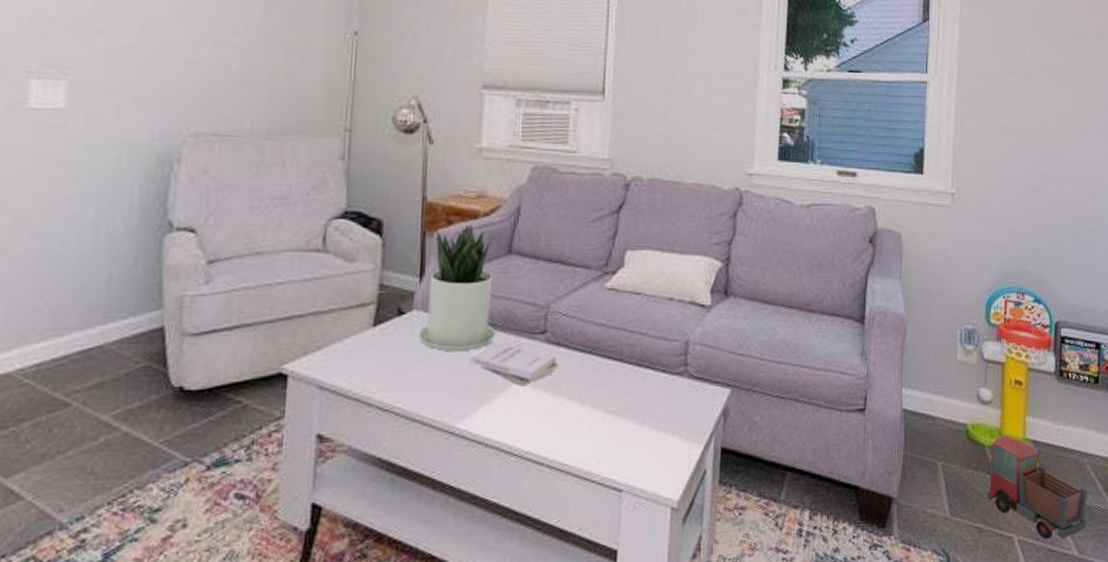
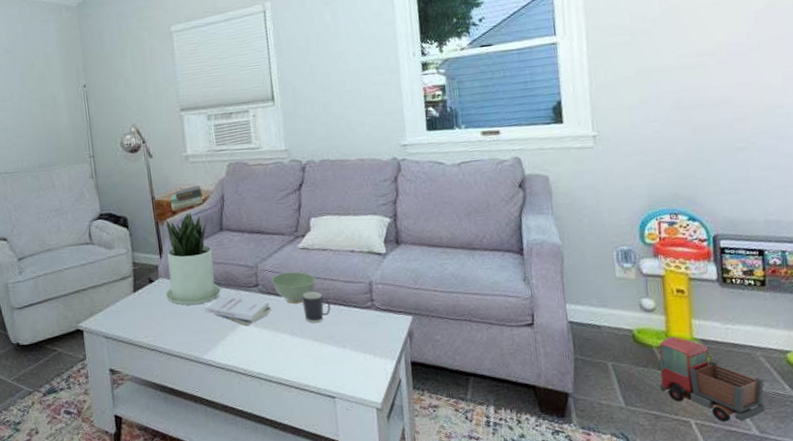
books: none [446,190,494,220] -> present [170,185,203,212]
bowl: none [563,318,621,362] -> present [271,271,316,305]
mug: none [599,345,634,389] -> present [302,290,331,323]

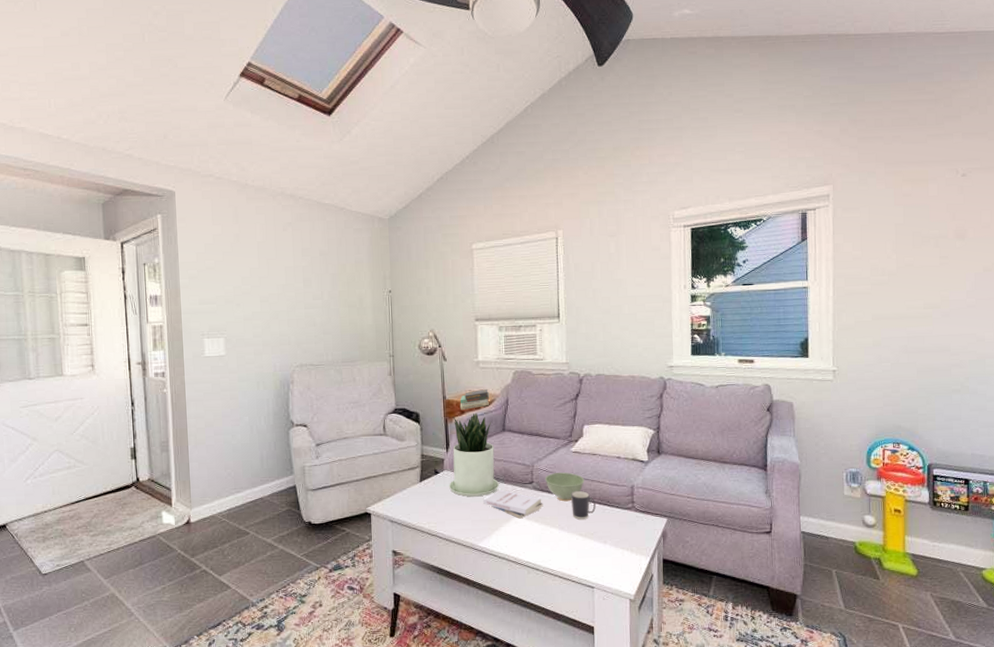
toy truck: present [658,336,766,422] -> none [875,550,962,628]

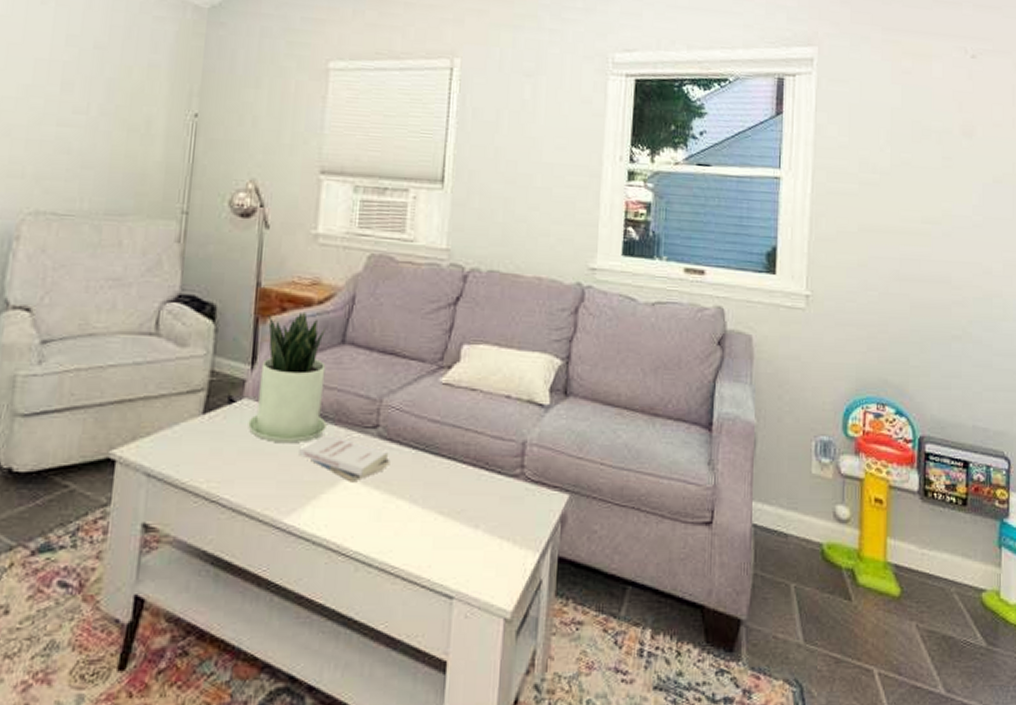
books: present [459,389,490,411] -> none [280,277,329,307]
bowl: present [544,472,585,502] -> none [396,414,456,460]
mug: present [571,490,596,520] -> none [432,443,468,489]

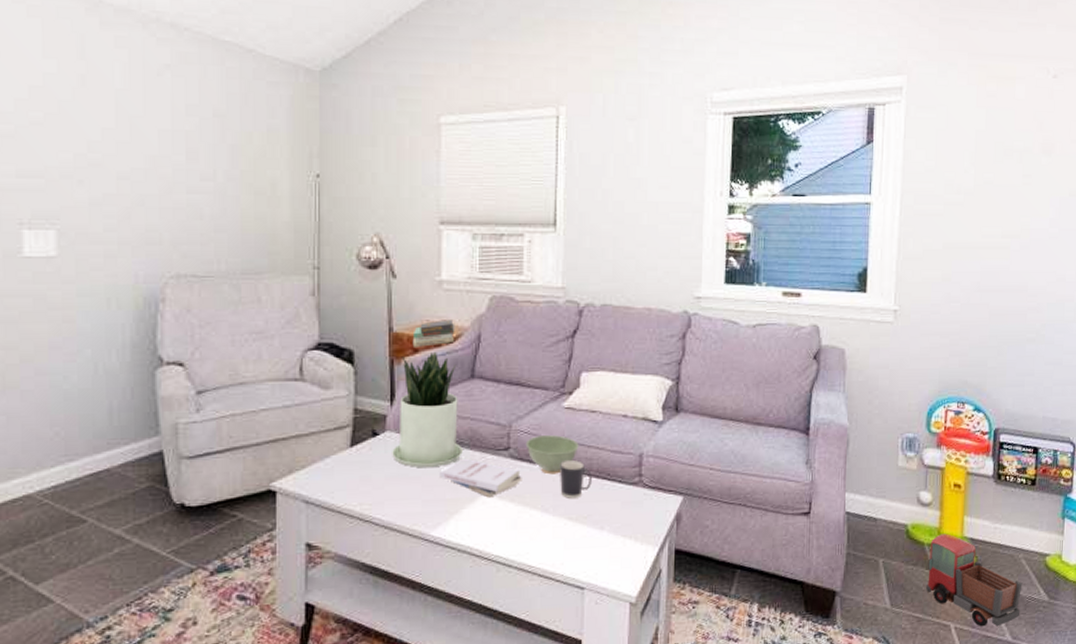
books: none [280,277,329,307] -> present [412,319,455,349]
bowl: none [396,414,456,460] -> present [525,435,579,475]
mug: none [432,443,468,489] -> present [560,459,592,498]
toy truck: none [845,557,956,676] -> present [926,533,1023,627]

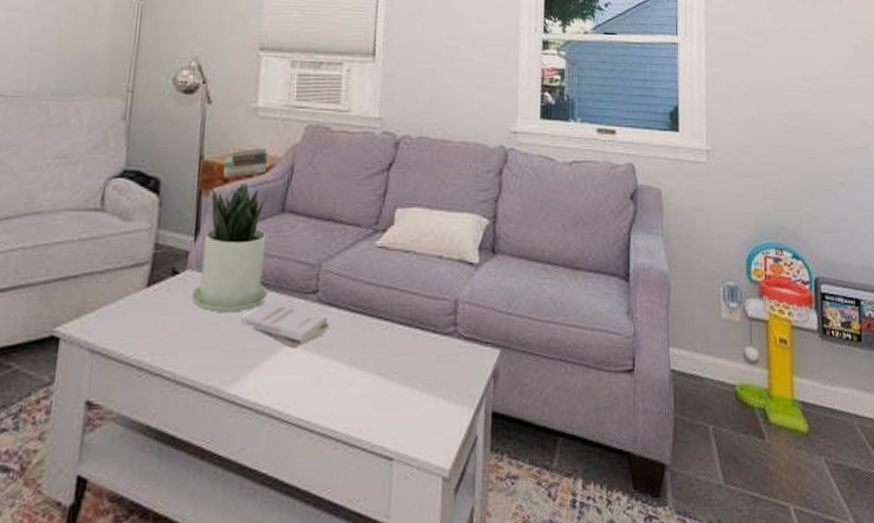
bowl: present [525,435,579,475] -> none [335,277,392,322]
mug: present [560,459,592,498] -> none [370,305,404,350]
toy truck: present [926,533,1023,627] -> none [760,396,862,509]

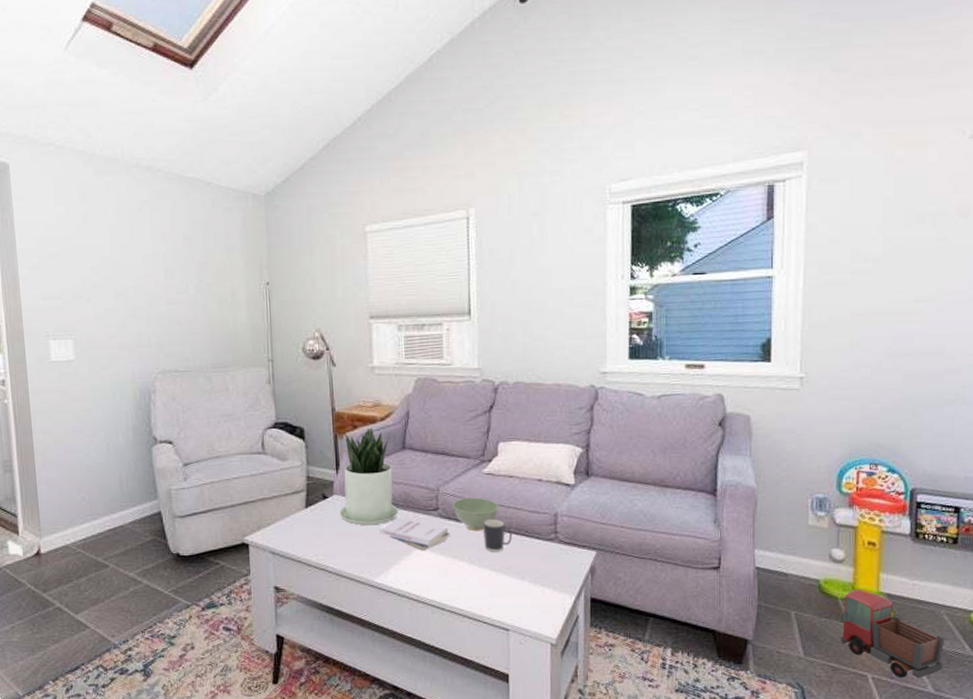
books: present [222,148,269,179] -> none [351,400,387,425]
bowl: none [335,277,392,322] -> present [452,497,499,532]
mug: none [370,305,404,350] -> present [483,518,512,552]
toy truck: none [760,396,862,509] -> present [841,589,945,679]

